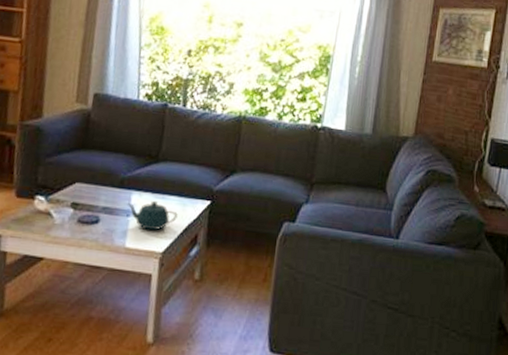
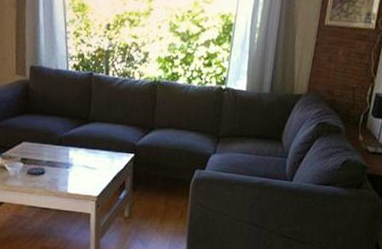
teapot: present [128,200,178,231] -> none [67,154,108,179]

